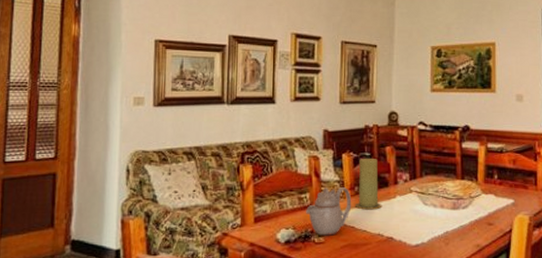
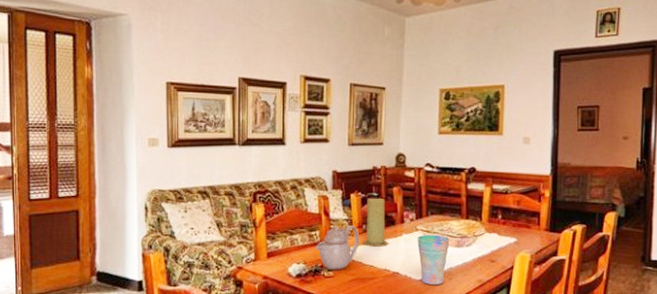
cup: none [412,196,445,251] -> present [417,234,450,286]

